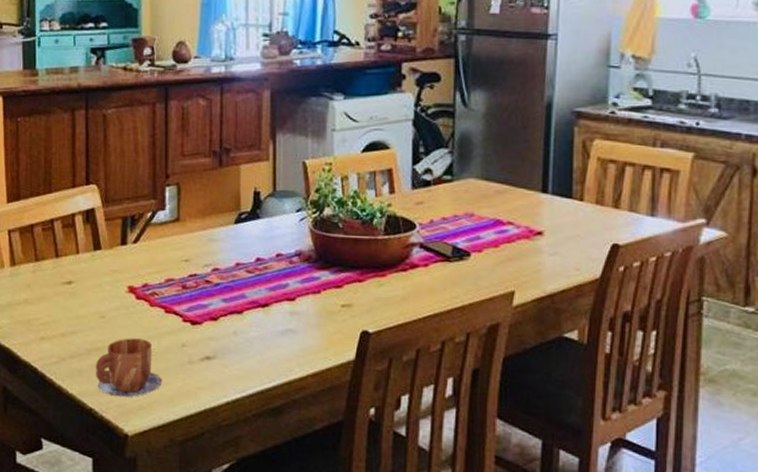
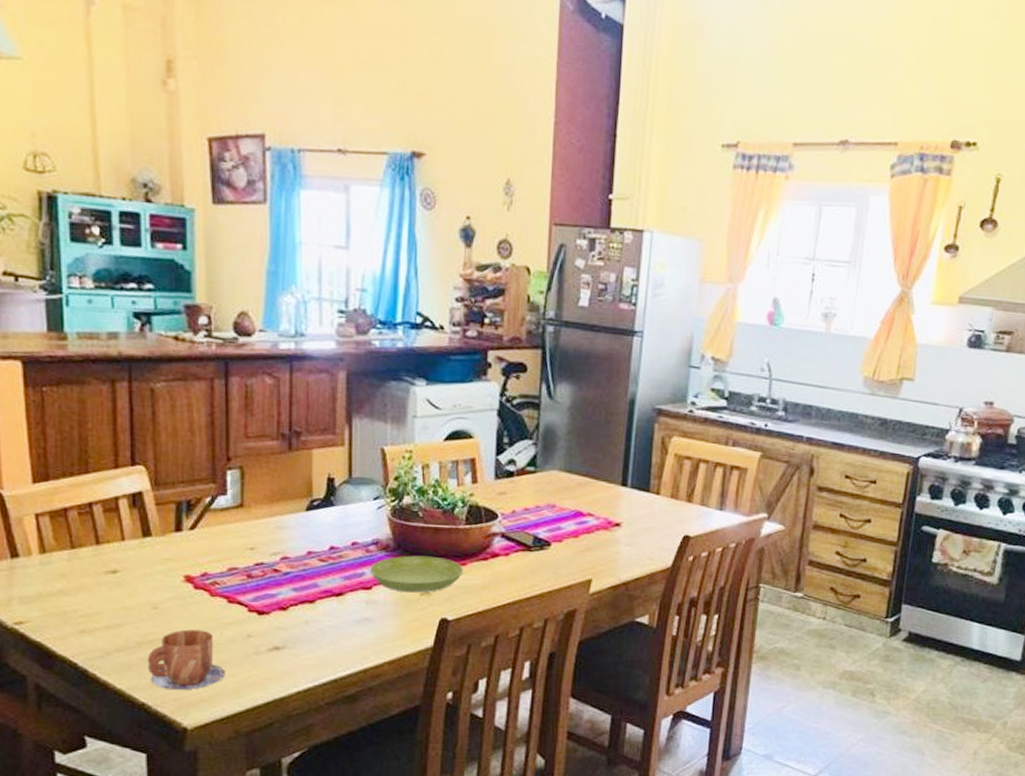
saucer: none [294,266,383,305] -> present [370,555,464,593]

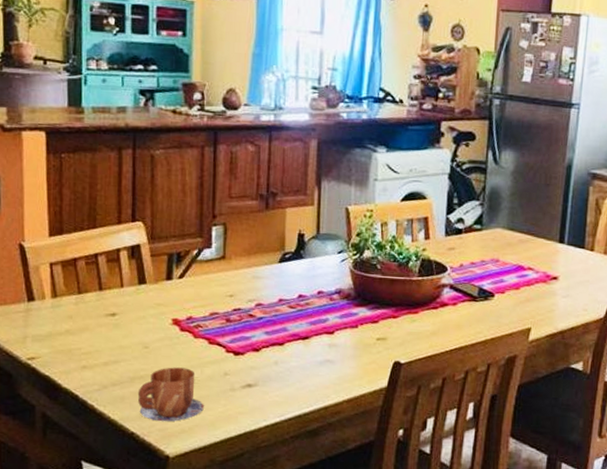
saucer: present [370,555,464,593] -> none [333,304,416,338]

